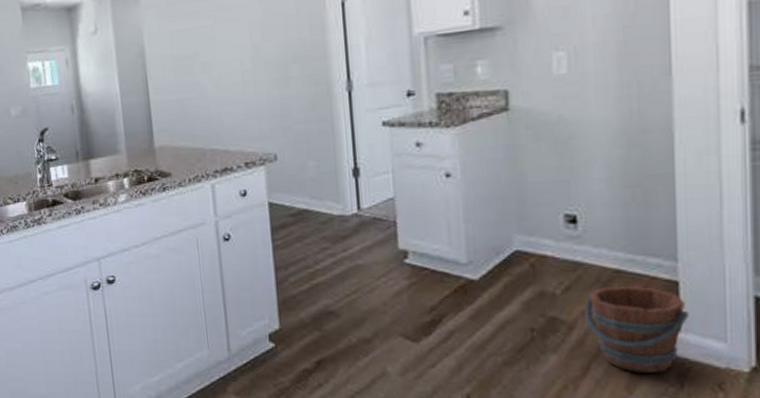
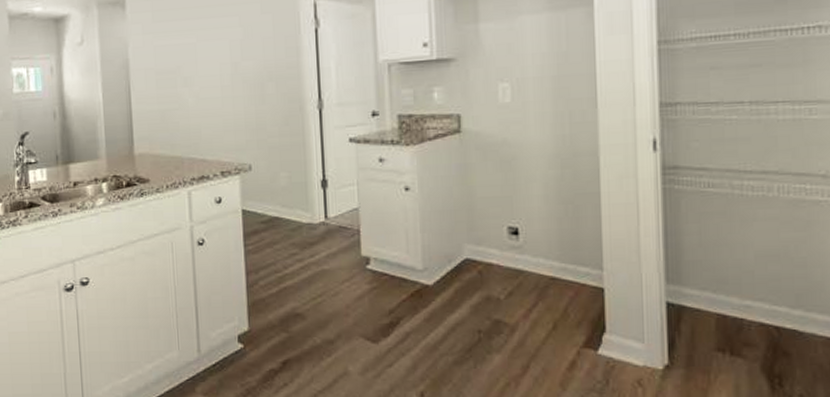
bucket: present [585,285,689,373] -> none [525,291,613,371]

